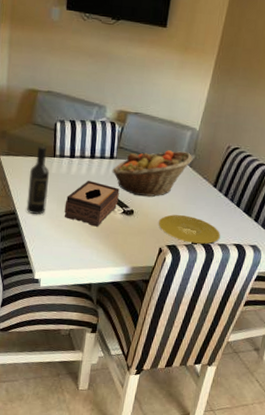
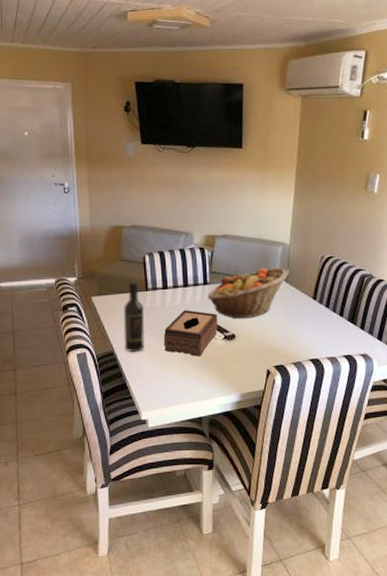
plate: present [159,214,220,244] -> none [263,333,328,360]

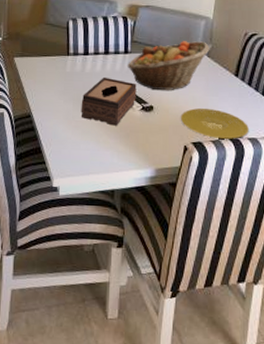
wine bottle: present [123,281,145,353] -> none [42,45,65,117]
plate: none [263,333,328,360] -> present [181,108,249,139]

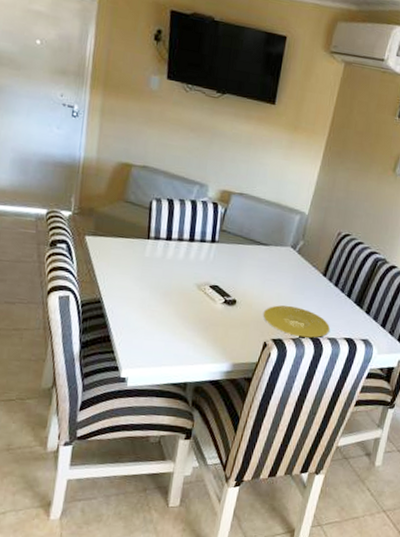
tissue box: present [81,78,137,126] -> none [158,266,221,318]
fruit basket: present [127,41,210,91] -> none [213,235,302,285]

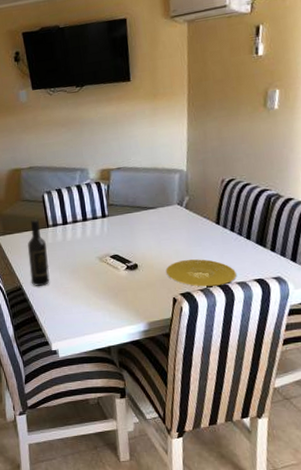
wine bottle: none [114,226,143,304] -> present [27,219,50,287]

